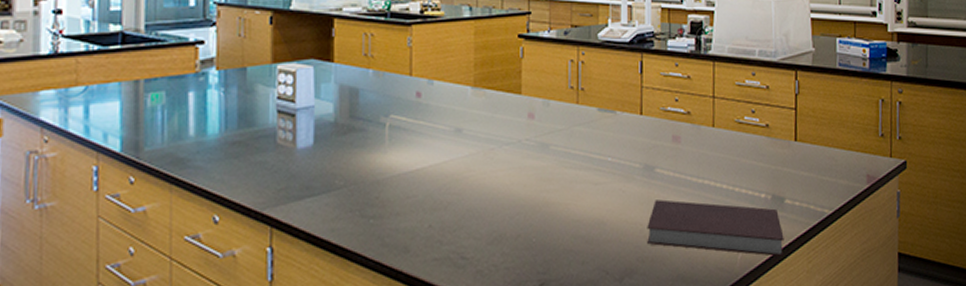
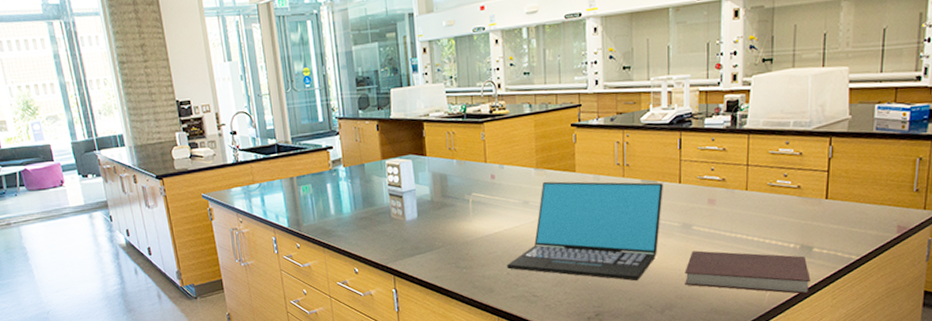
laptop: none [428,104,623,239] -> present [506,181,663,281]

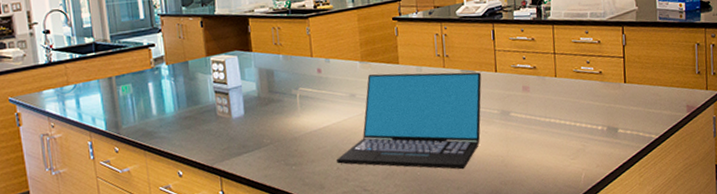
notebook: present [685,250,811,295] -> none [506,136,620,174]

